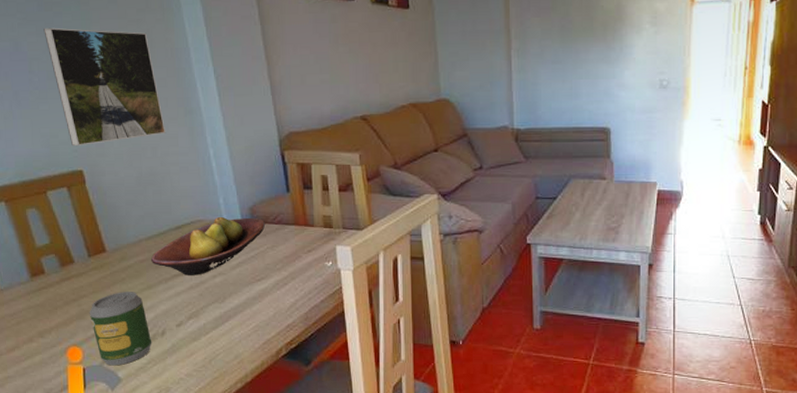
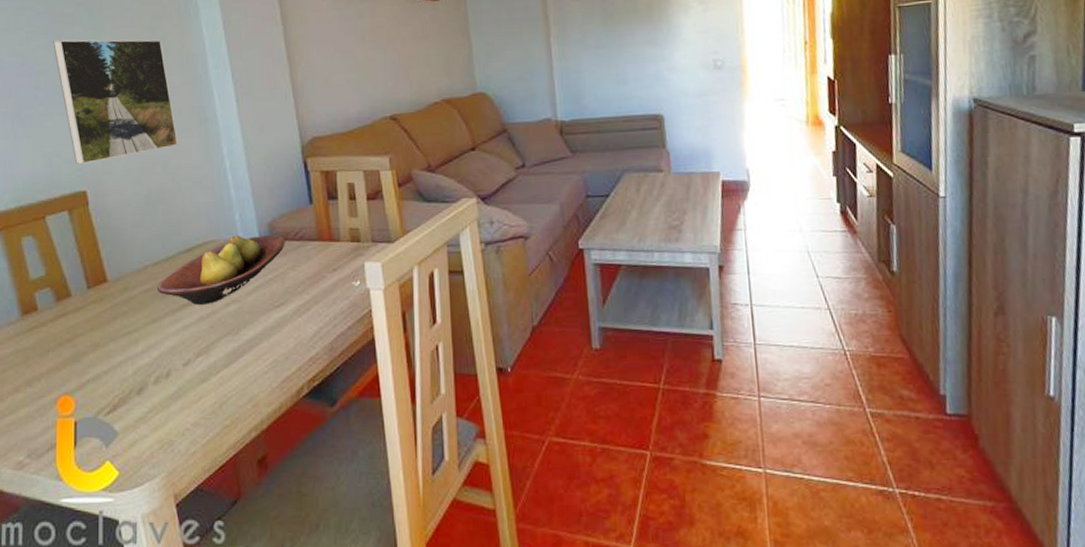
soda can: present [89,292,152,366] -> none [85,327,155,417]

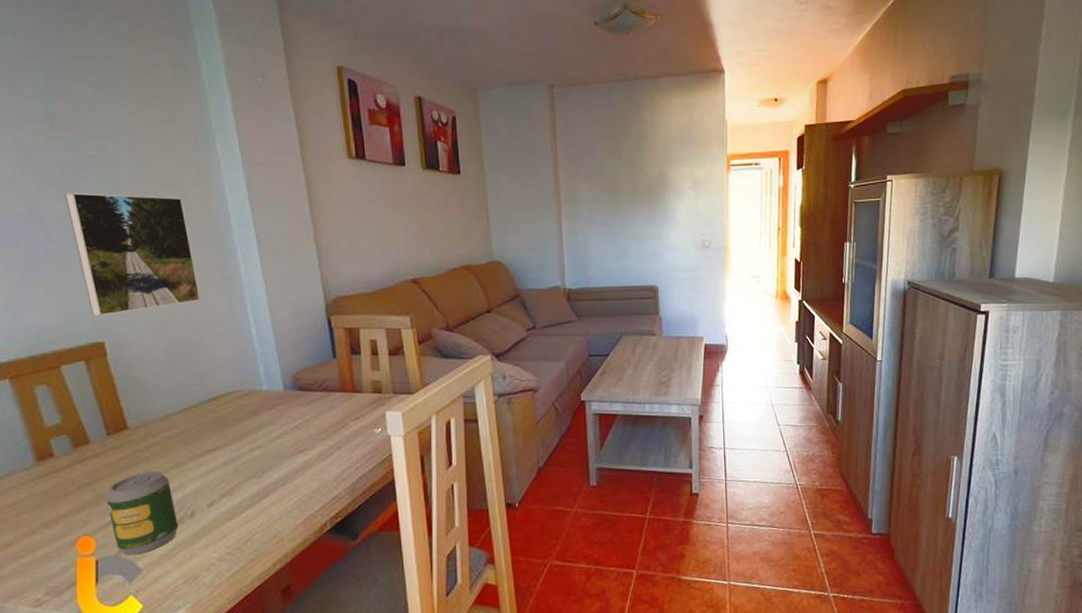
soda can: none [85,327,155,417] -> present [105,471,179,555]
fruit bowl: present [156,234,285,305] -> none [179,385,309,450]

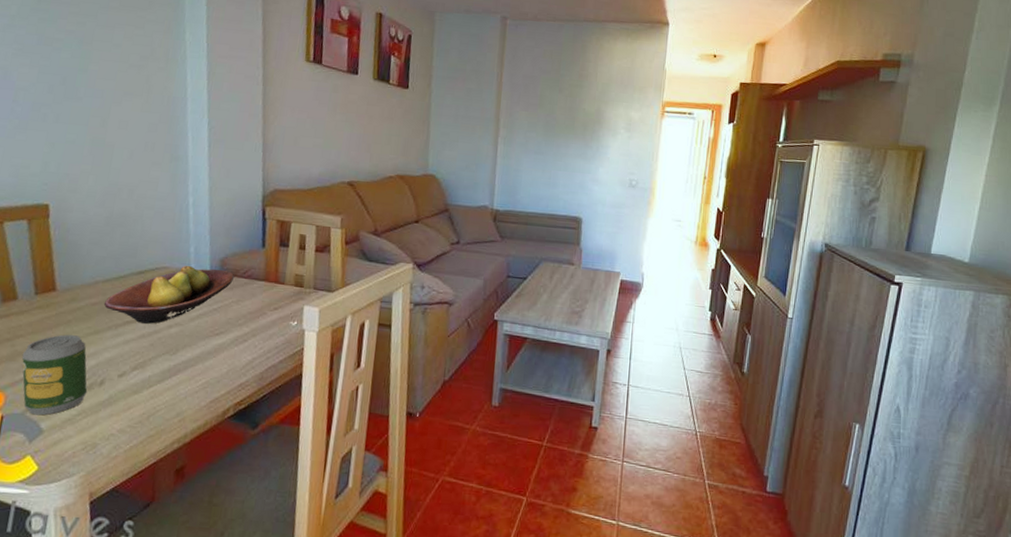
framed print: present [65,192,202,317] -> none [38,61,148,180]
fruit bowl: none [179,385,309,450] -> present [103,265,234,324]

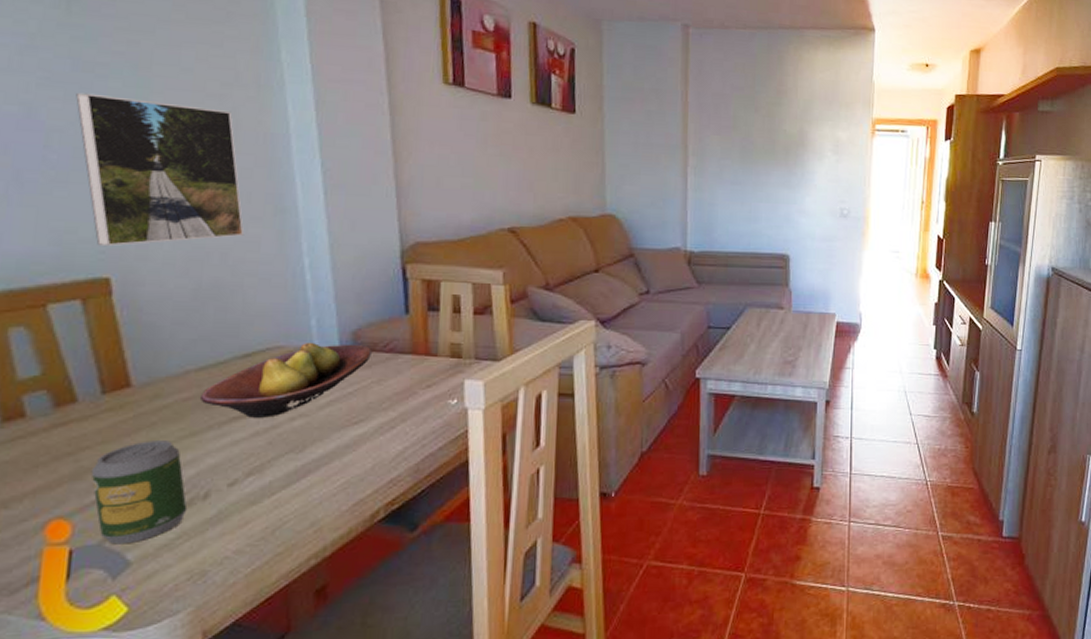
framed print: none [38,61,148,180] -> present [76,92,245,247]

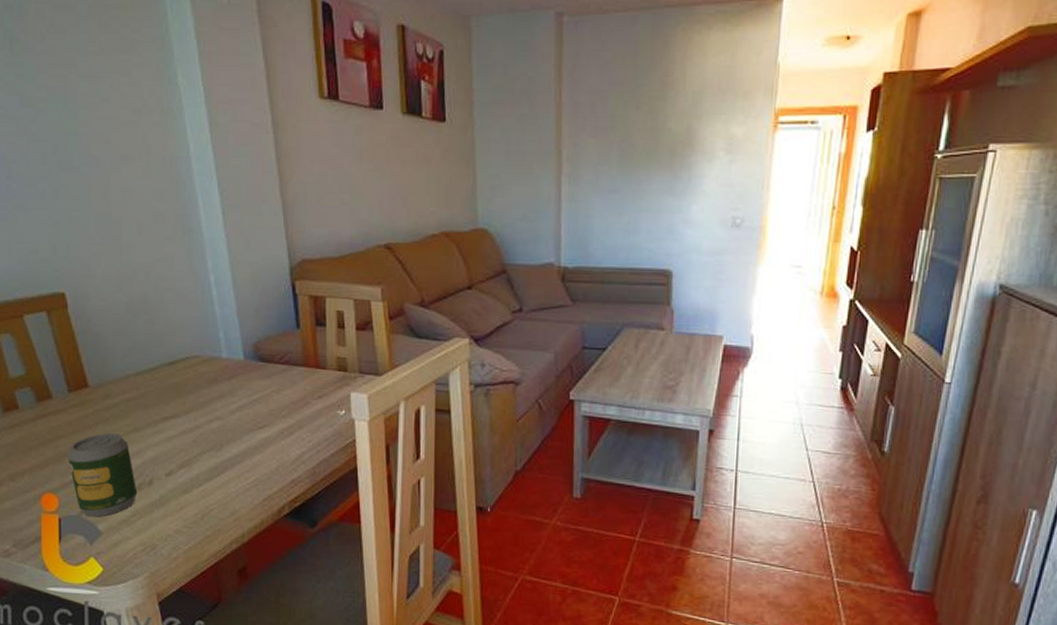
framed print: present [76,92,245,247] -> none [25,127,161,265]
fruit bowl: present [199,342,372,418] -> none [138,352,270,419]

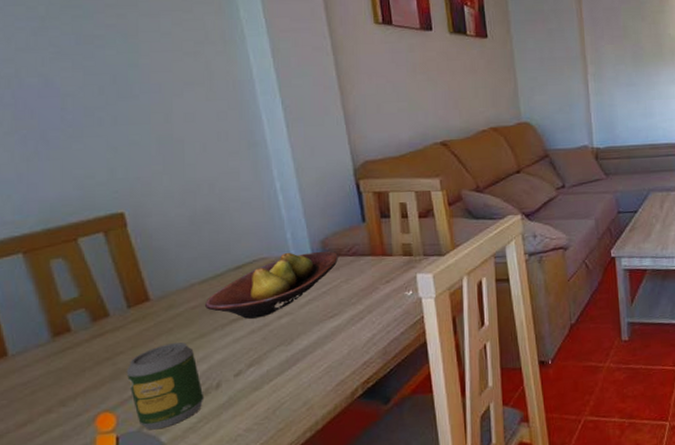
fruit bowl: none [138,352,270,419] -> present [204,250,338,319]

